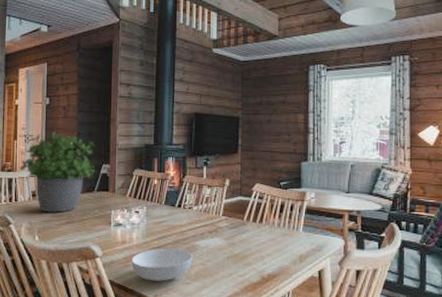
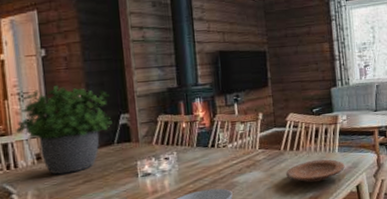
plate: none [246,235,308,260] -> present [286,159,345,183]

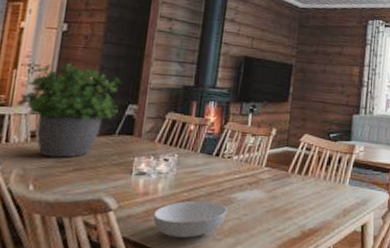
plate: present [286,159,345,183] -> none [288,188,353,214]

